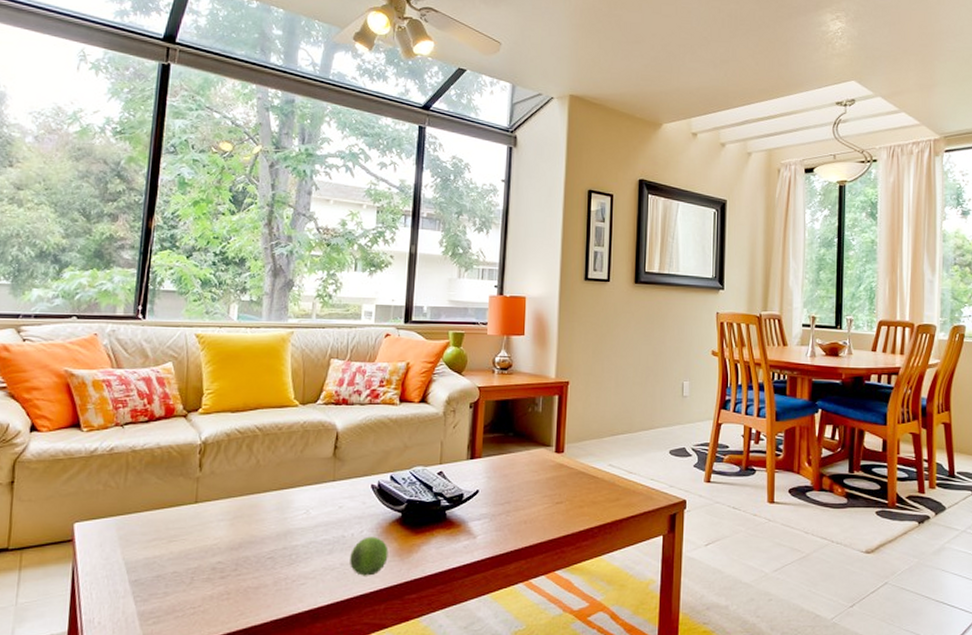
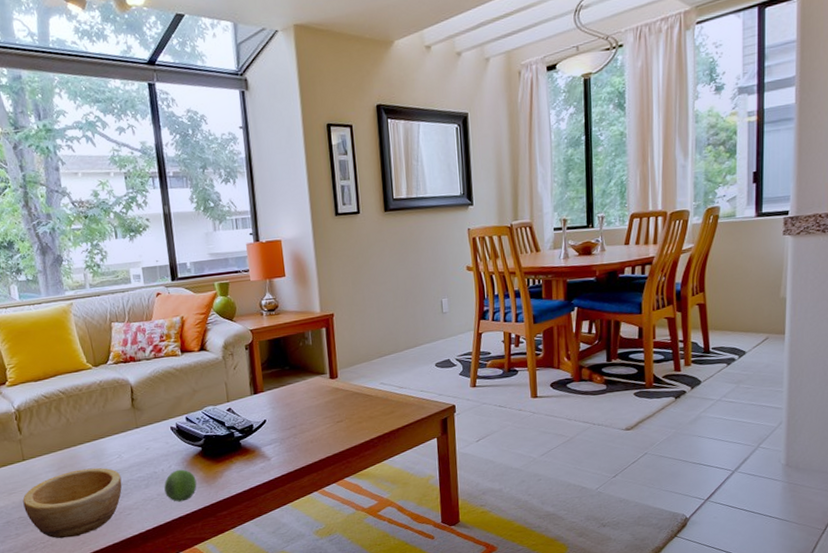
bowl: none [182,522,304,605] -> present [23,467,123,539]

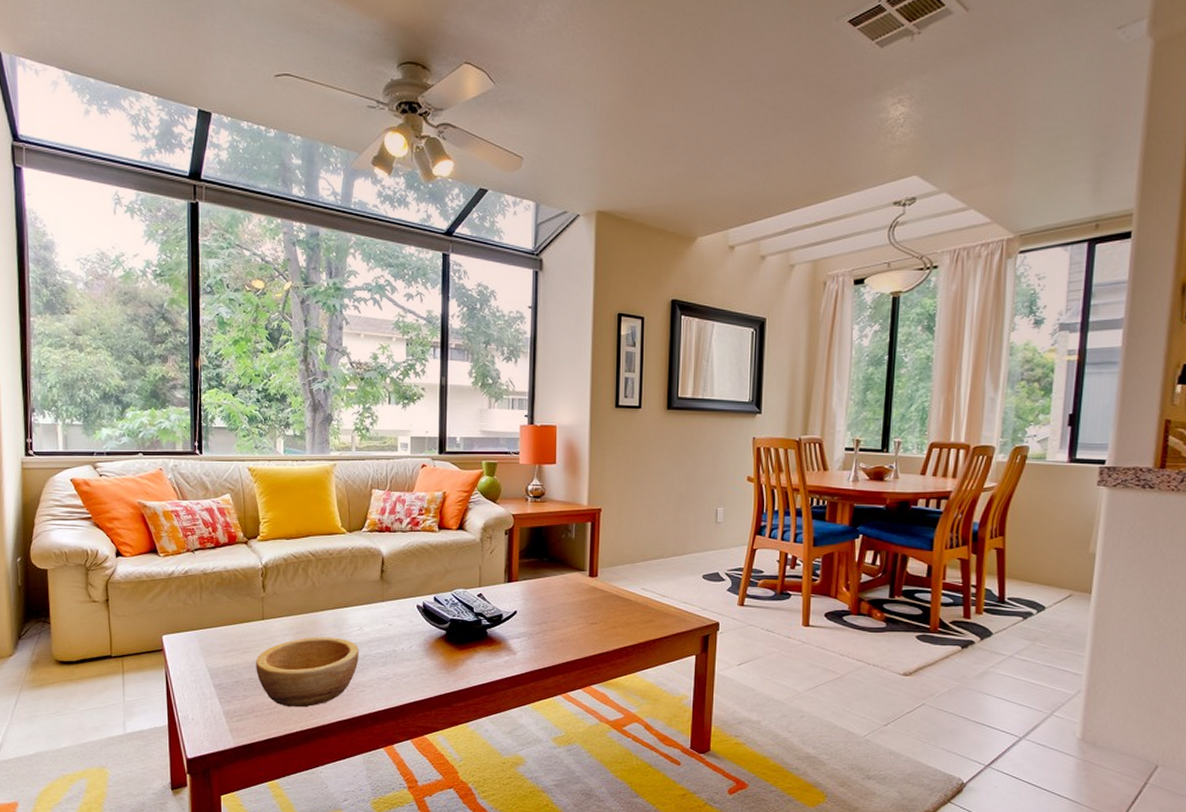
fruit: present [164,469,197,502] -> none [402,651,436,686]

